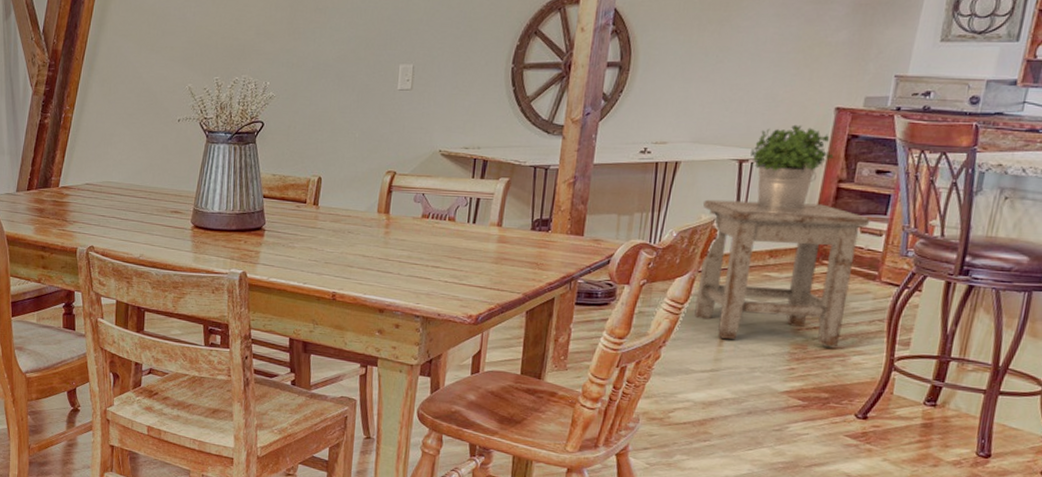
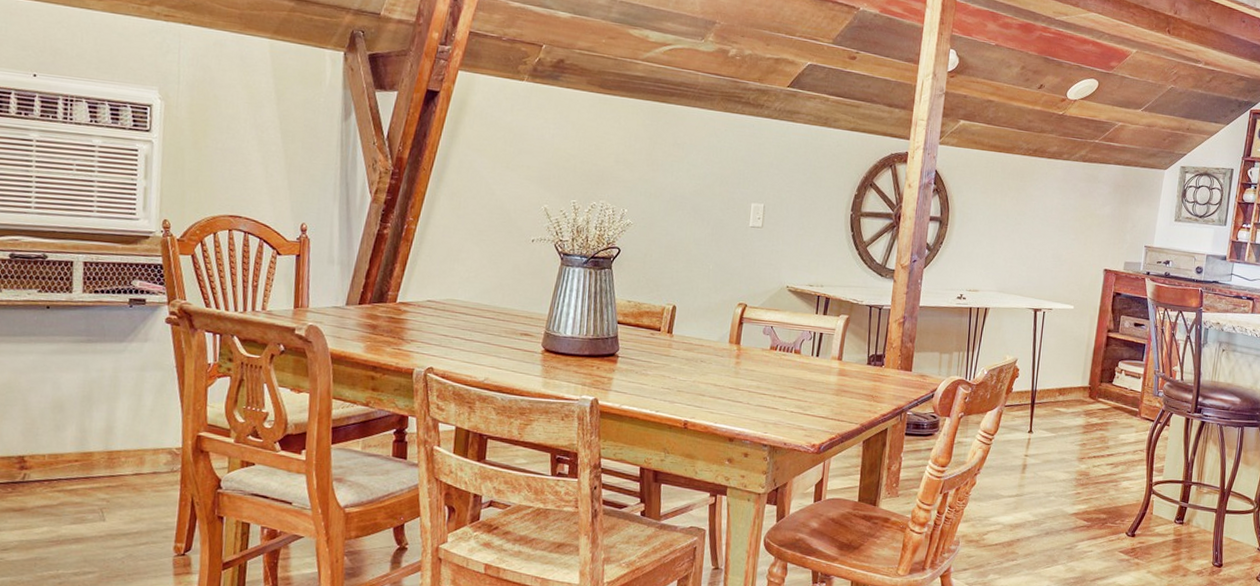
stool: present [694,199,870,347] -> none [1002,342,1132,474]
potted plant: present [750,124,834,210] -> none [1043,281,1104,354]

